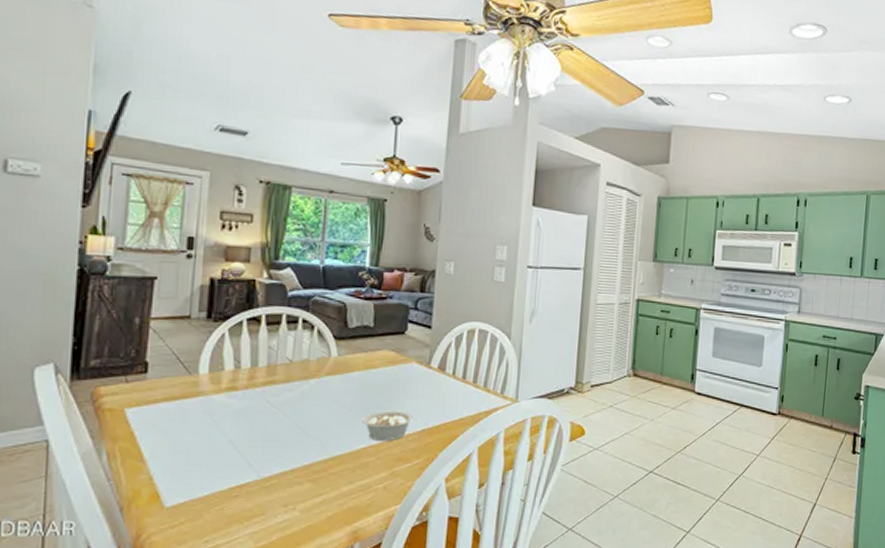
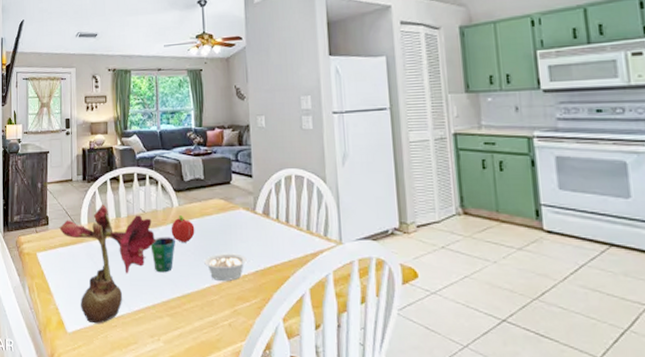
flower: none [164,349,304,495] -> present [59,203,156,324]
cup: none [295,391,329,433] -> present [150,237,175,273]
fruit: none [324,366,356,398] -> present [171,214,195,242]

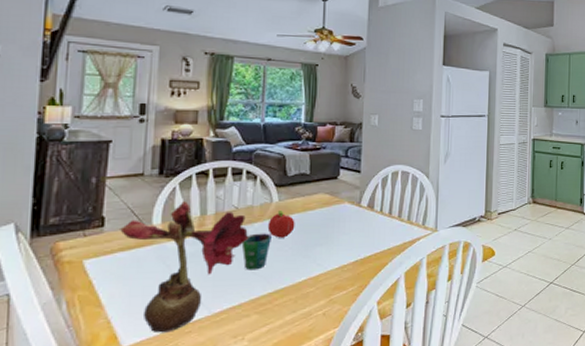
legume: present [204,253,252,282] -> none [302,245,353,274]

